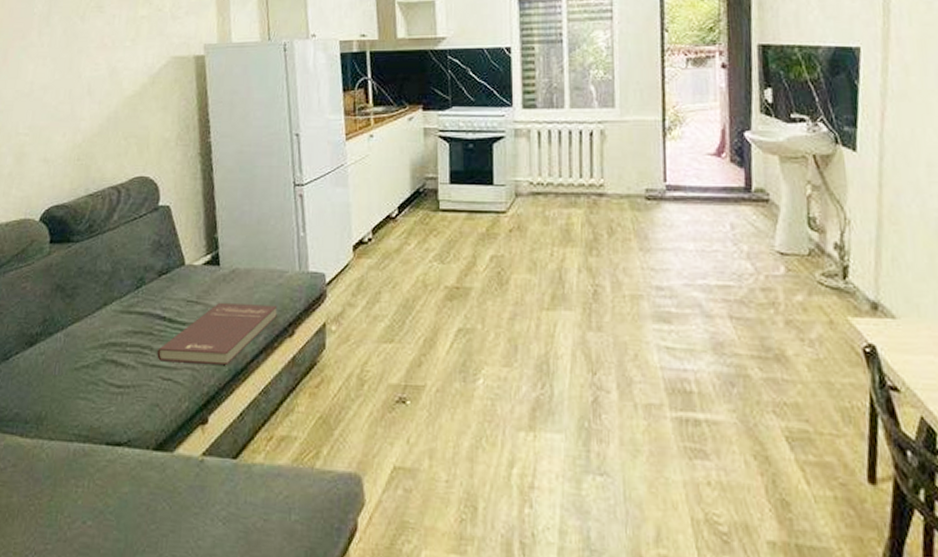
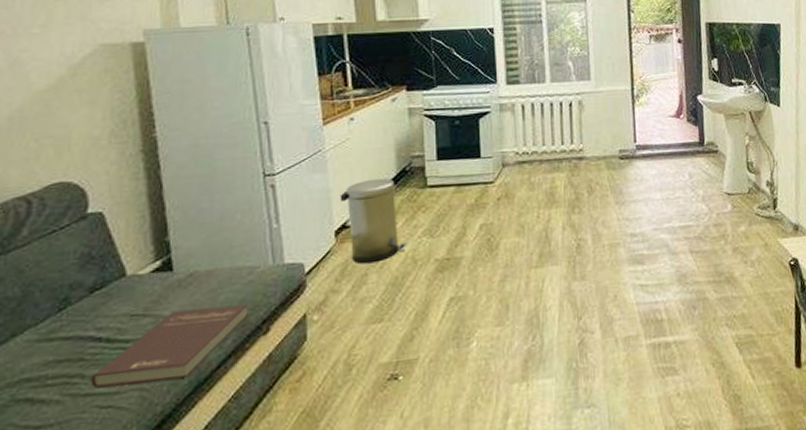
pedal bin: none [358,197,419,282] -> present [340,178,408,264]

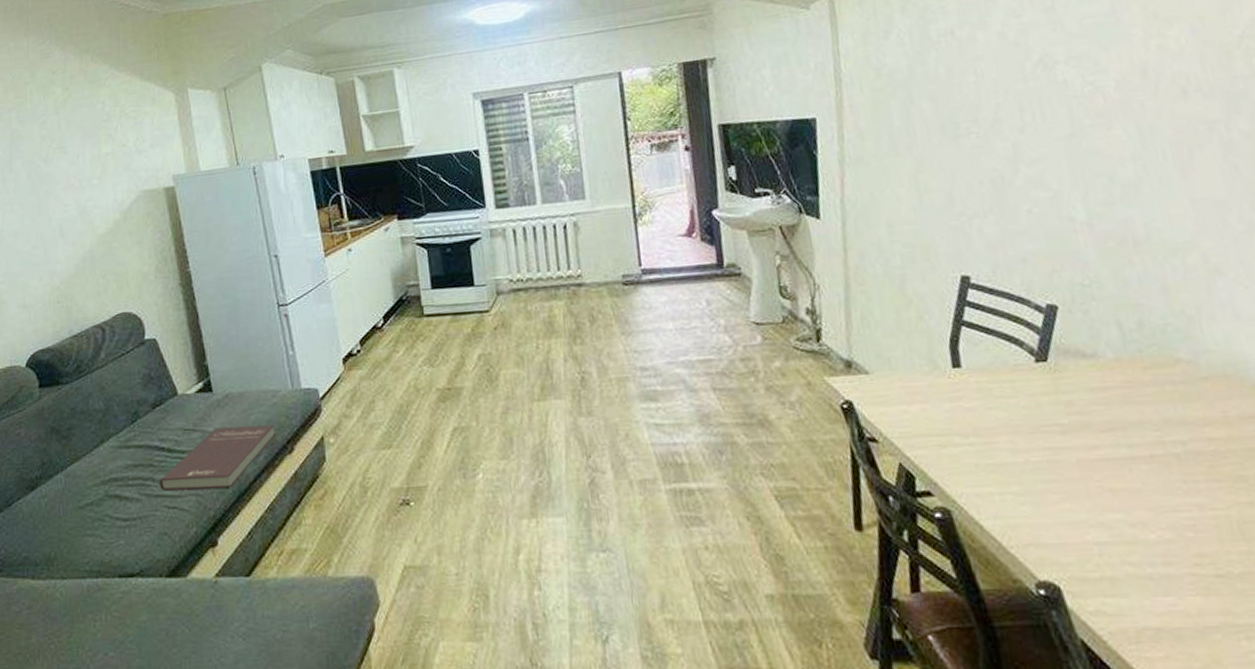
pedal bin: present [340,178,408,264] -> none [344,307,410,392]

